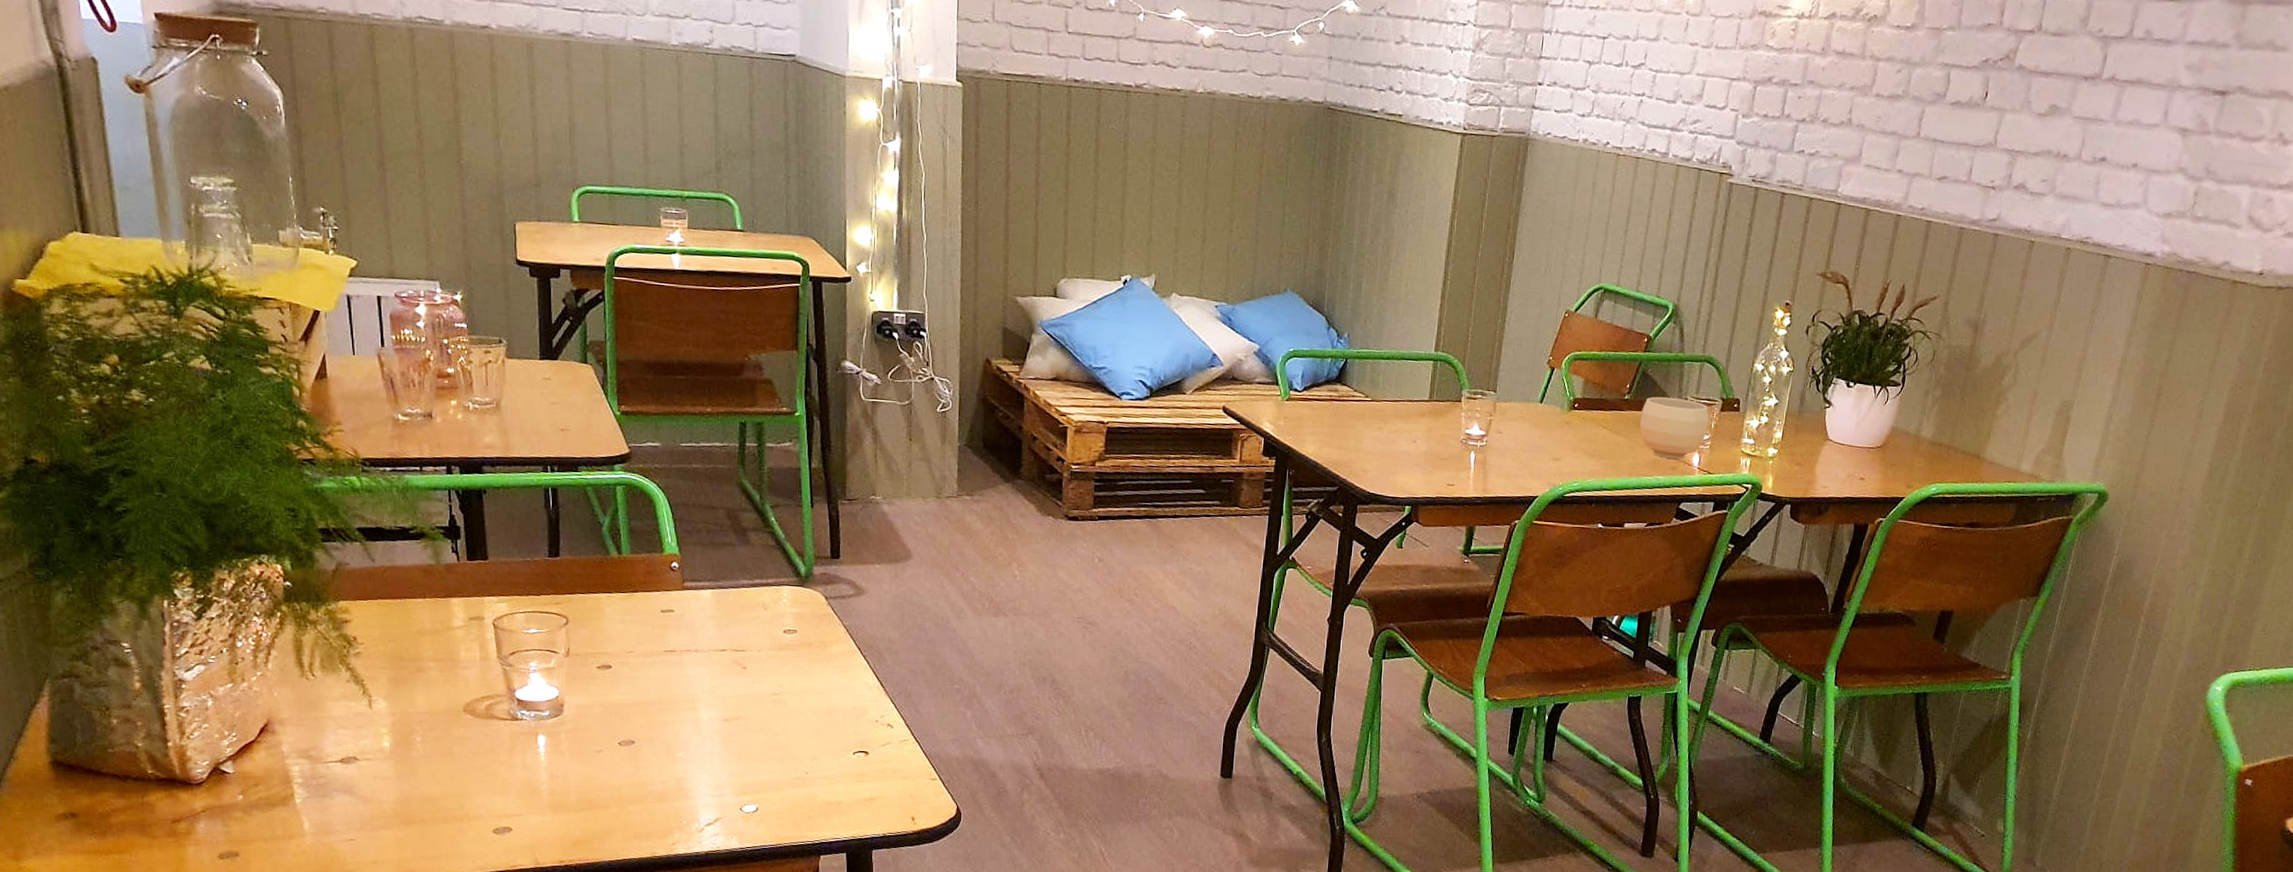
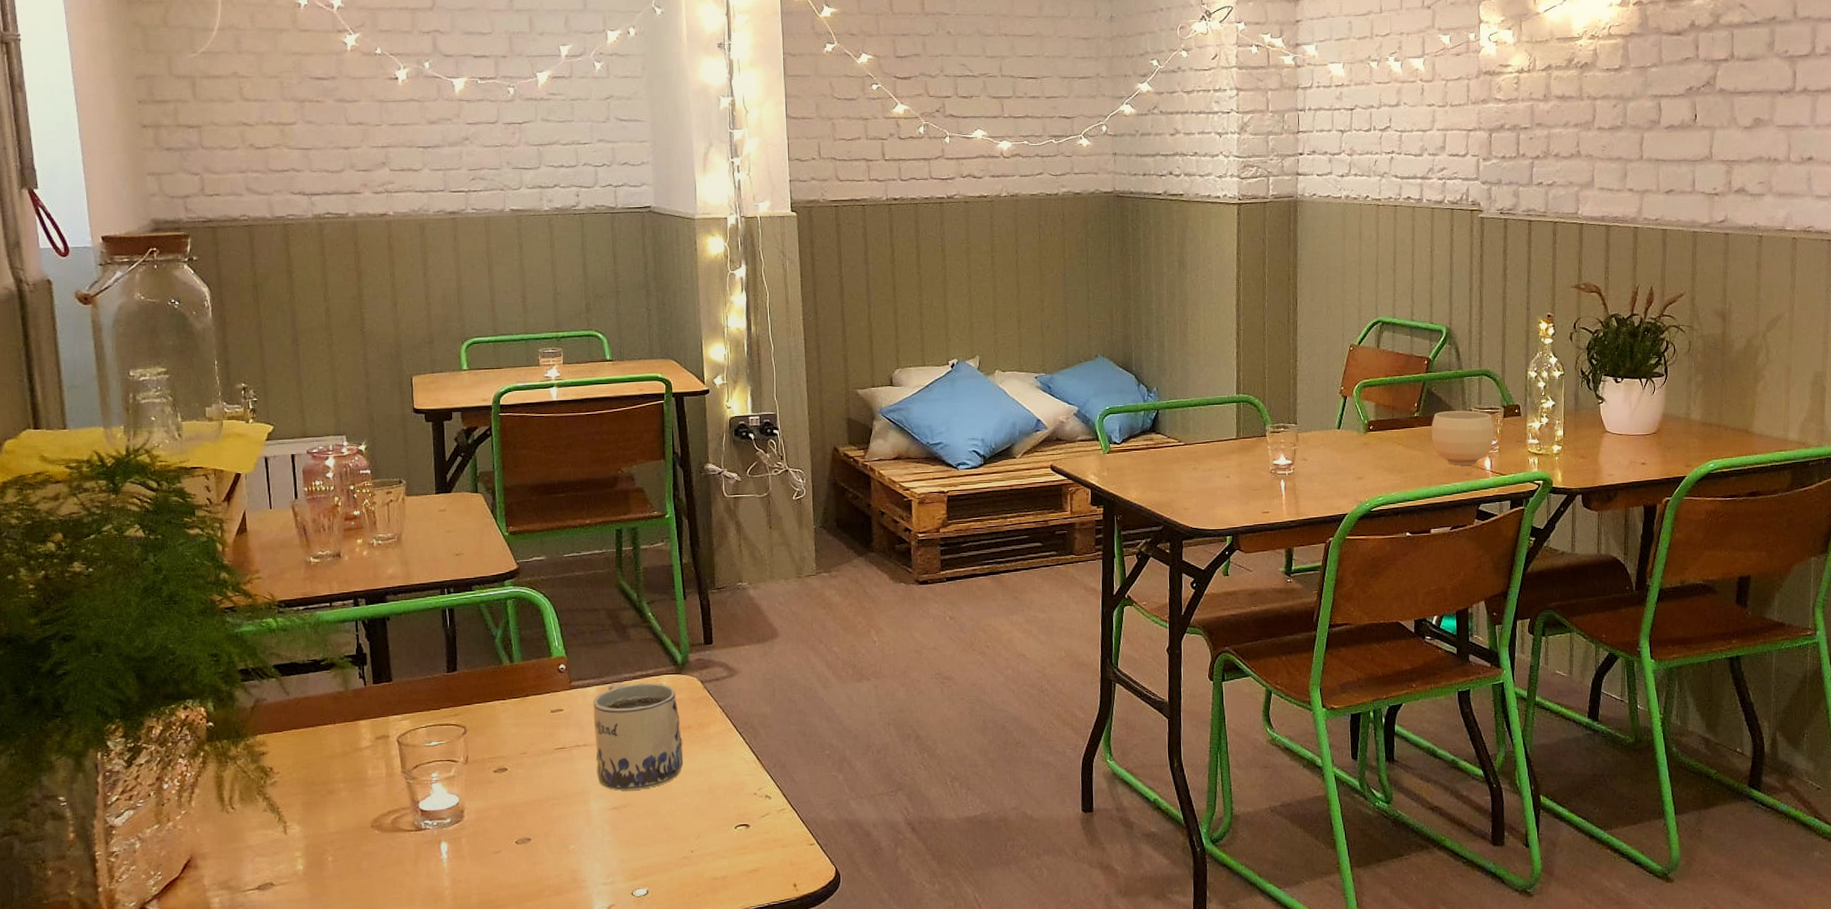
mug: none [707,588,803,704] -> present [593,682,684,791]

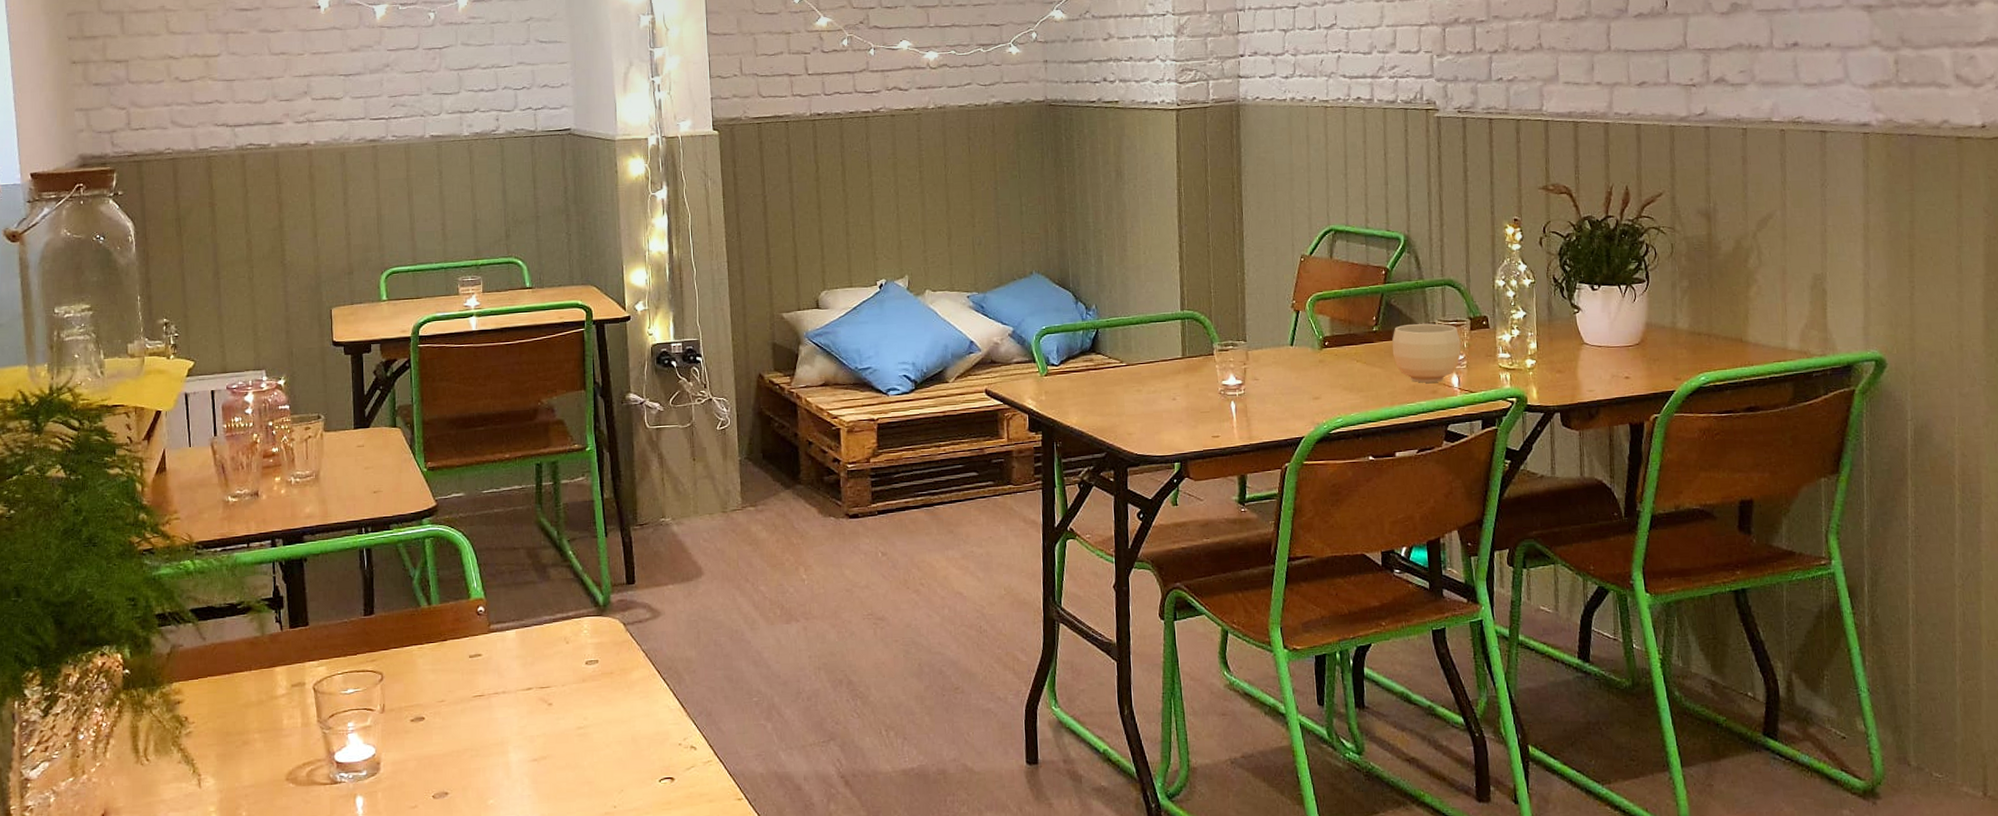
mug: present [593,682,684,791] -> none [512,625,606,741]

